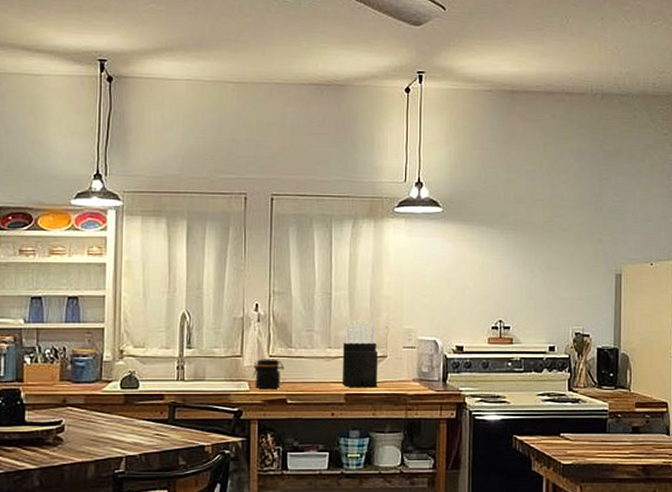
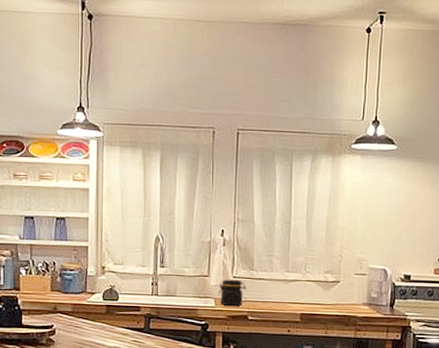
knife block: present [342,322,377,388] -> none [298,249,331,310]

